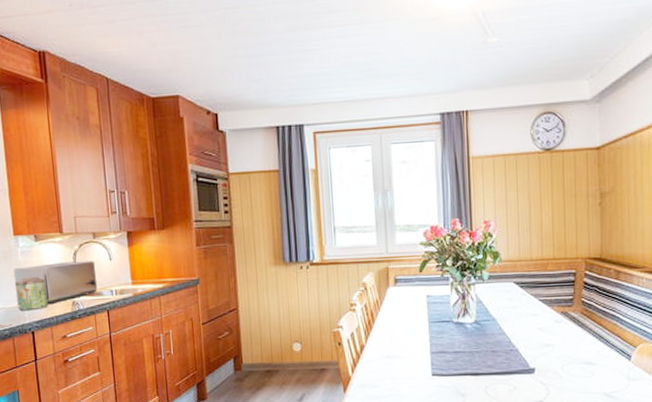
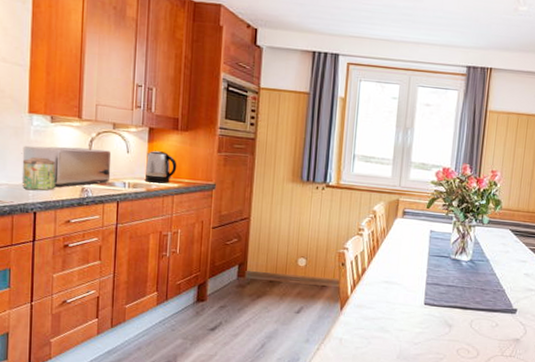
kettle: none [128,254,160,287] -> present [144,151,177,184]

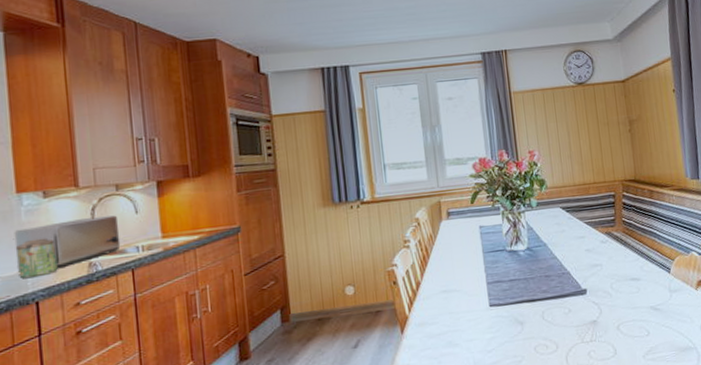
kettle: present [144,151,177,184] -> none [158,203,195,241]

